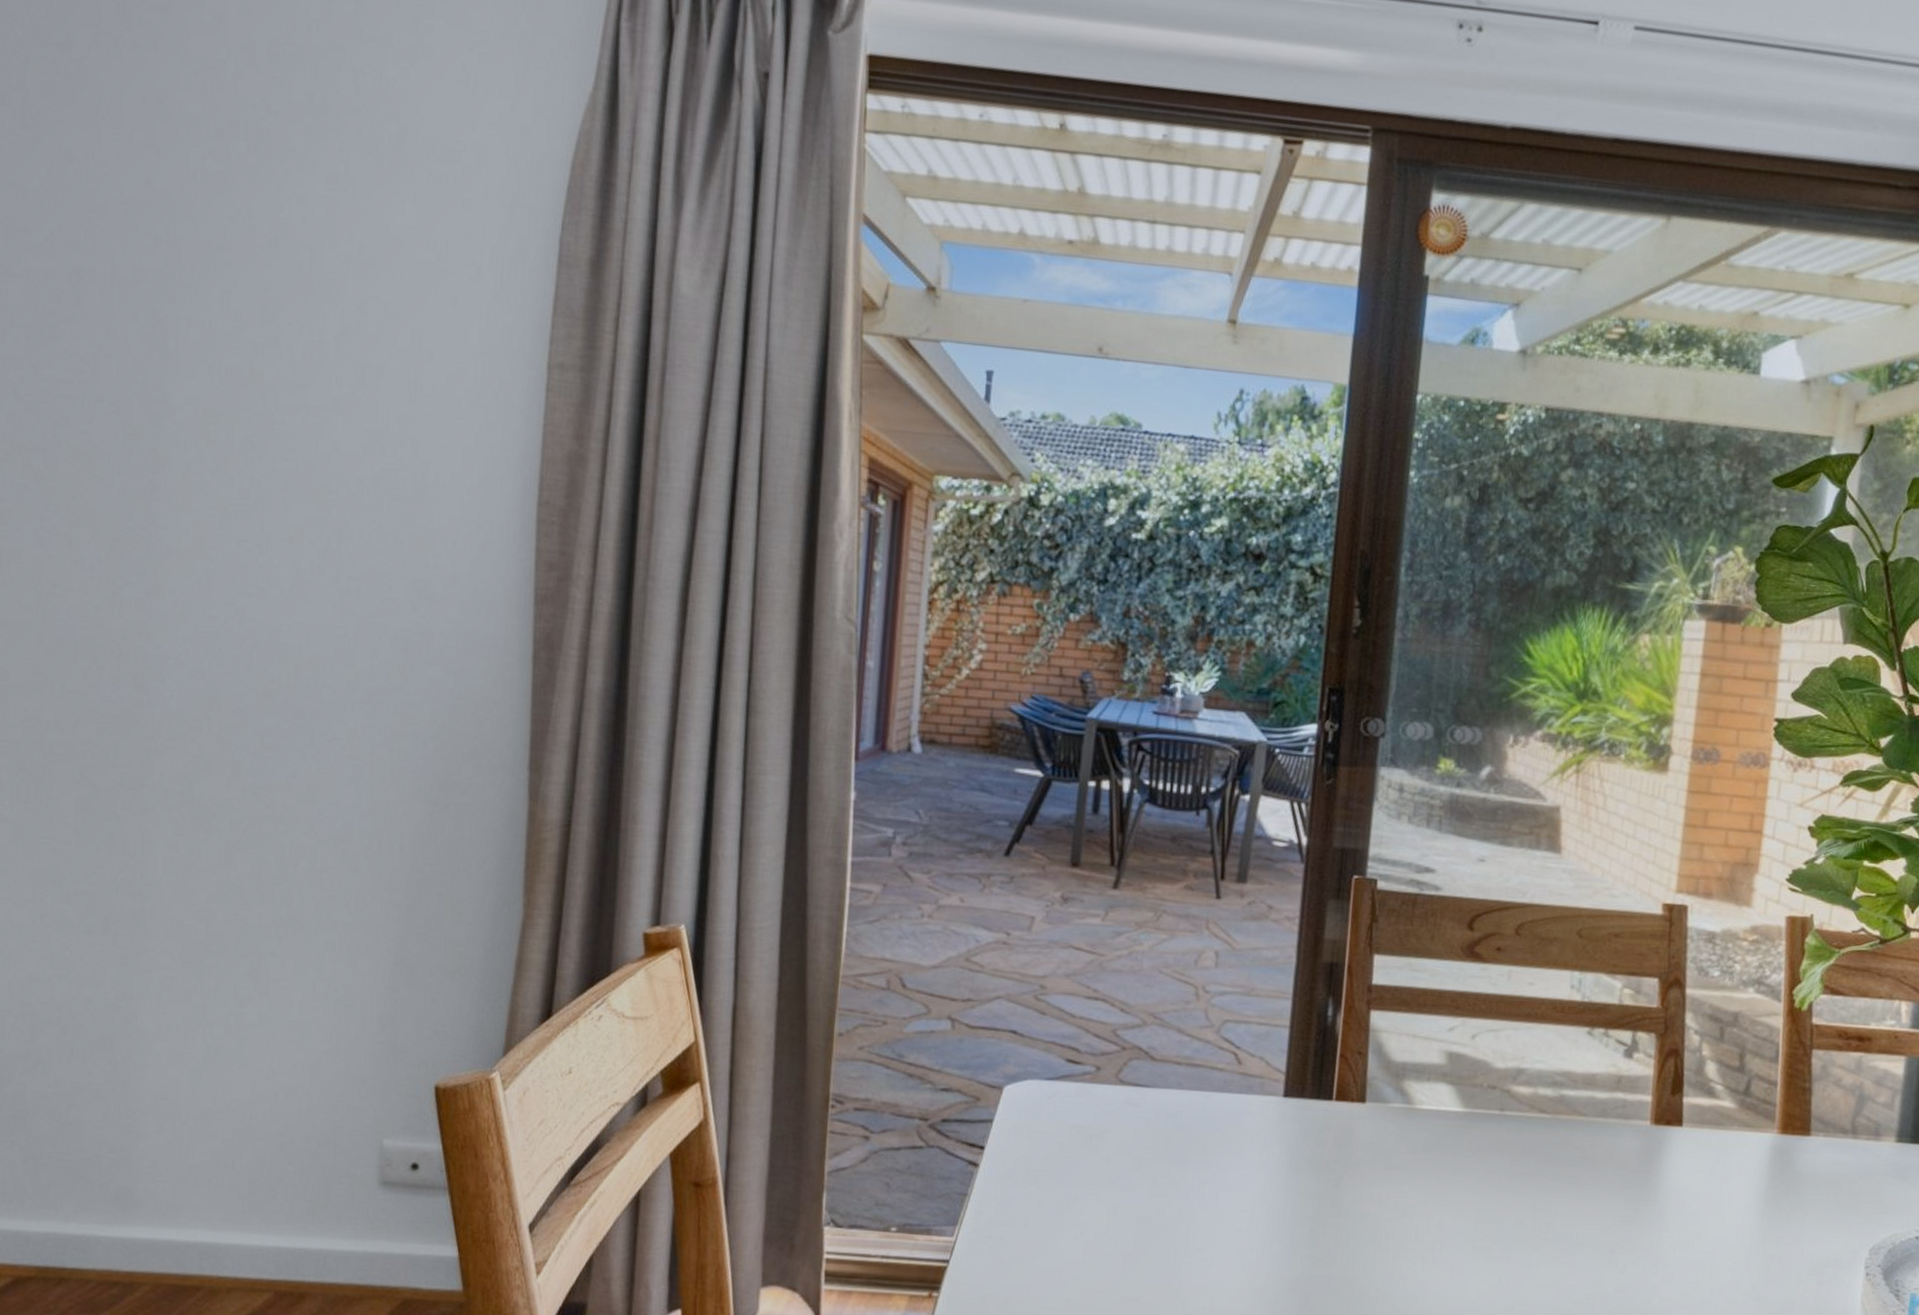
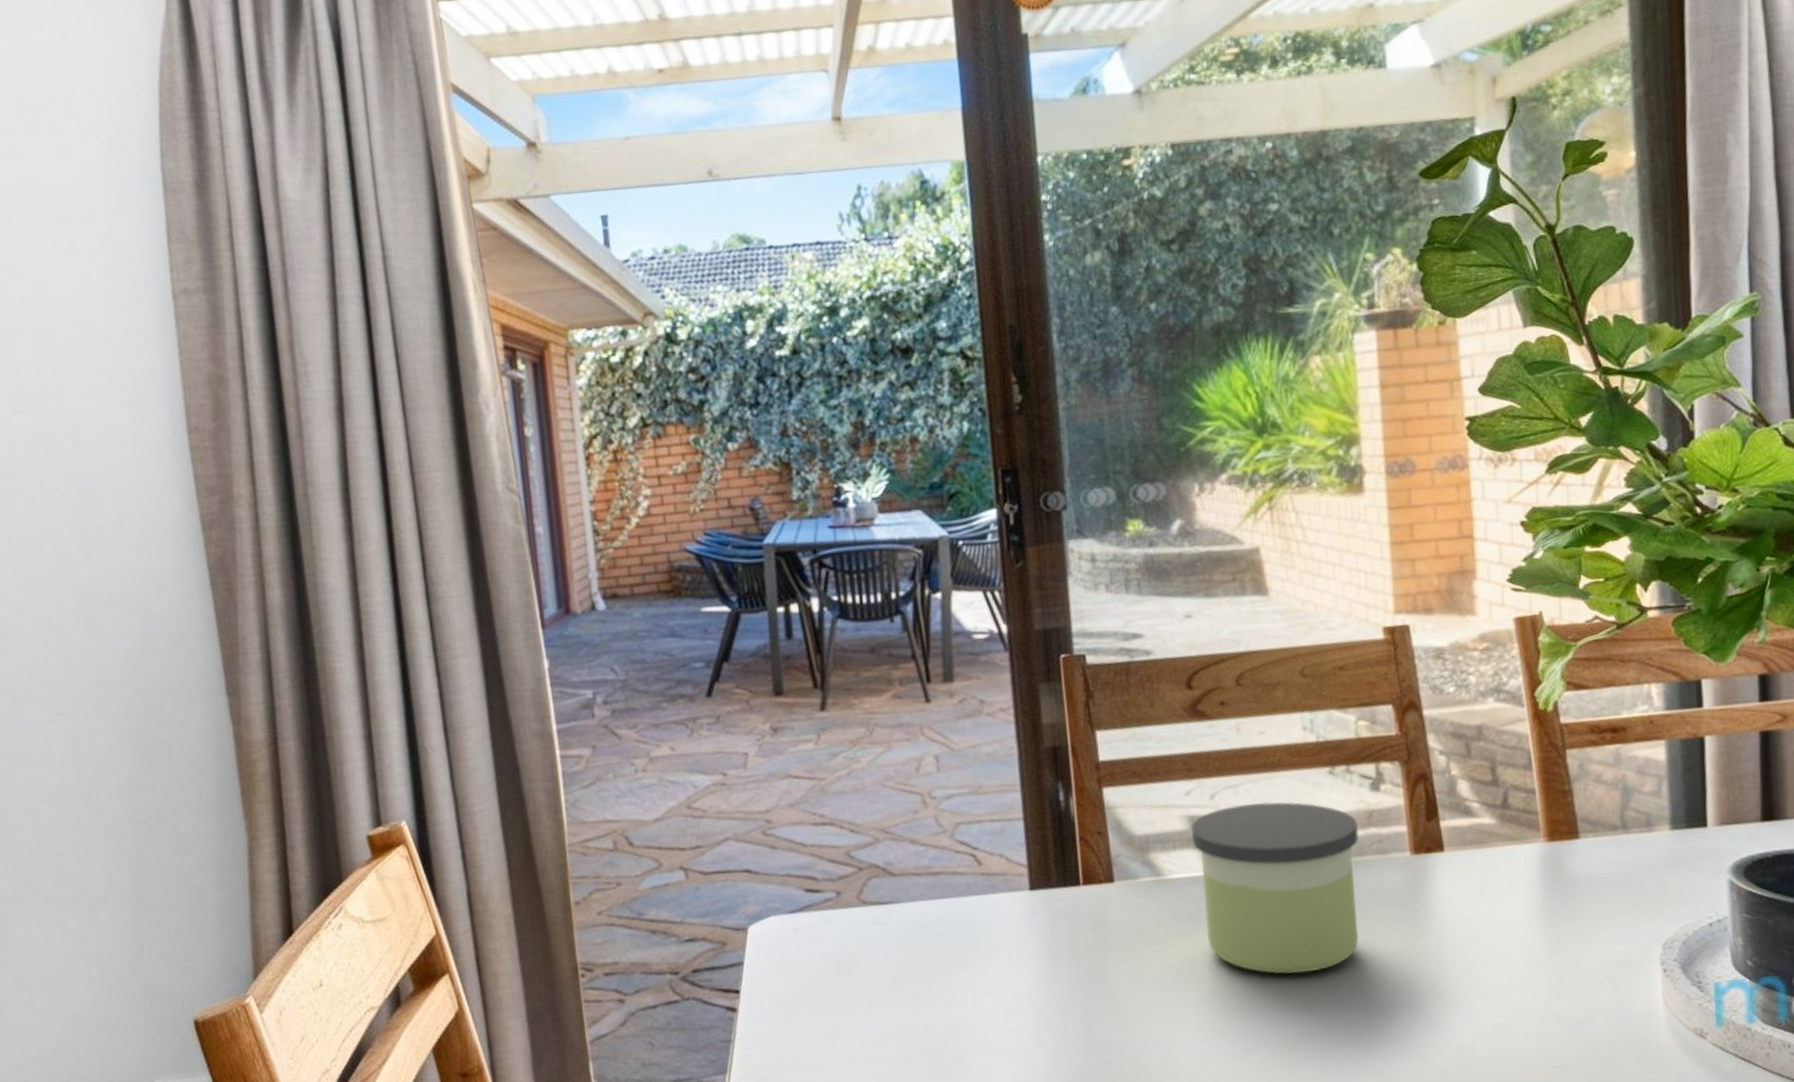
candle: none [1444,1049,1606,1221] -> present [1191,802,1360,975]

